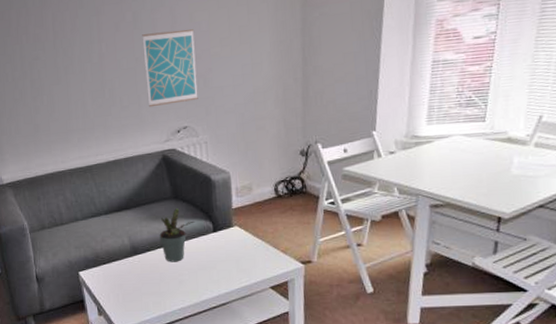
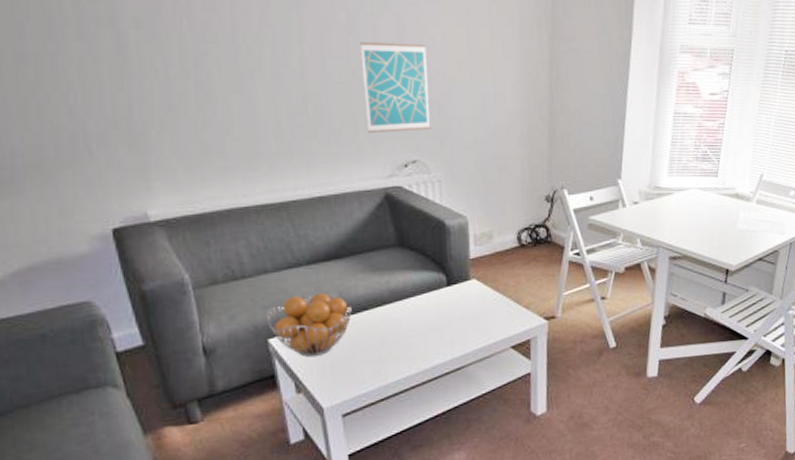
fruit basket: none [77,236,138,288] -> present [266,292,352,357]
potted plant: present [159,208,195,262] -> none [380,258,425,323]

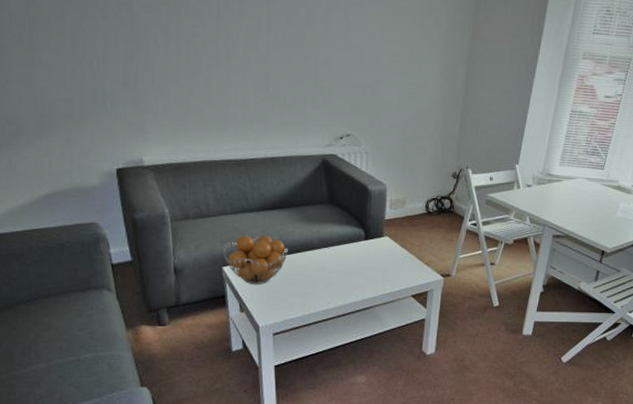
wall art: present [359,42,431,134] -> none [313,33,367,110]

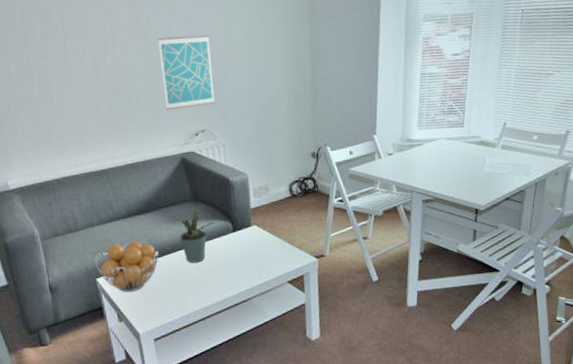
potted plant: none [311,213,348,265] -> present [180,210,215,264]
wall art: none [313,33,367,110] -> present [157,35,215,111]

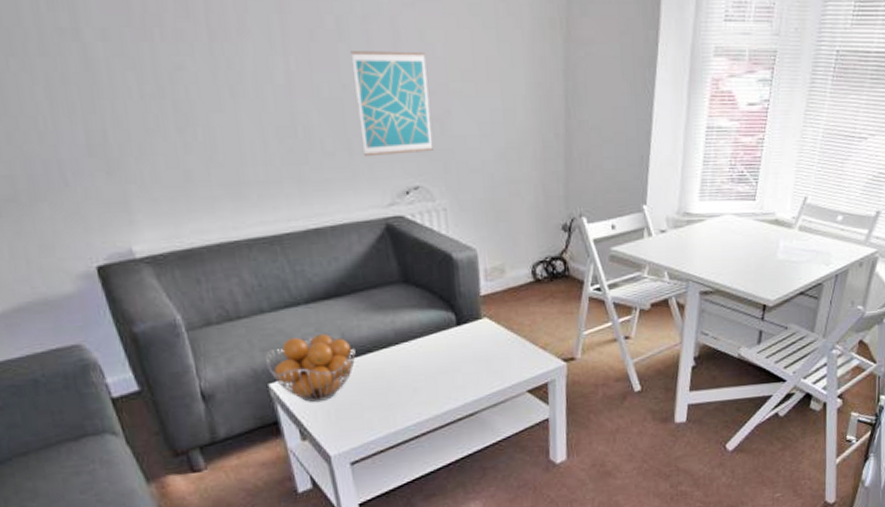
potted plant: present [180,210,215,264] -> none [384,295,433,366]

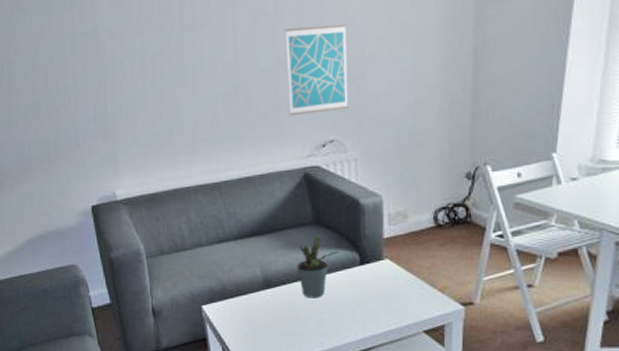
fruit basket: present [265,333,356,403] -> none [200,265,272,325]
potted plant: none [384,295,433,366] -> present [297,236,339,298]

